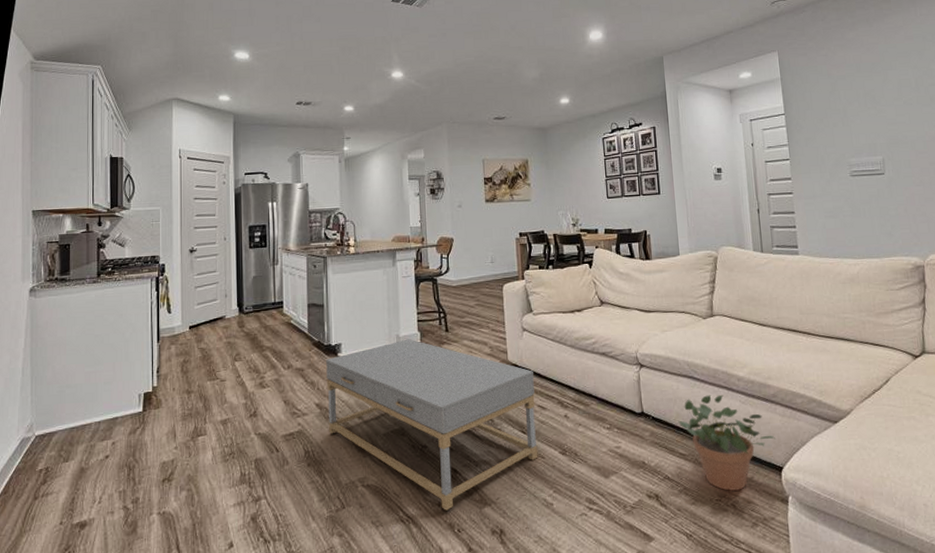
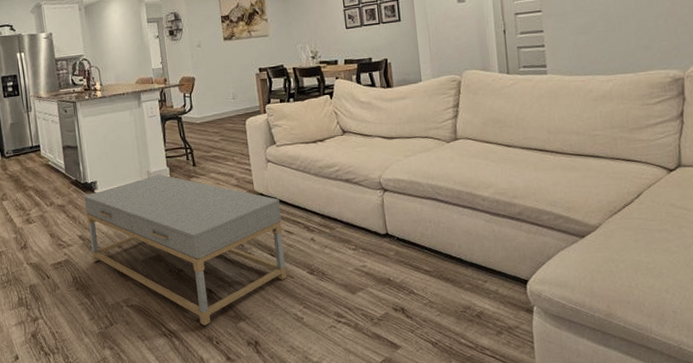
potted plant: present [678,394,776,491] -> none [422,214,522,303]

